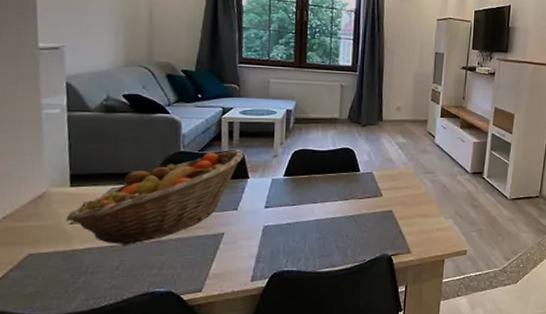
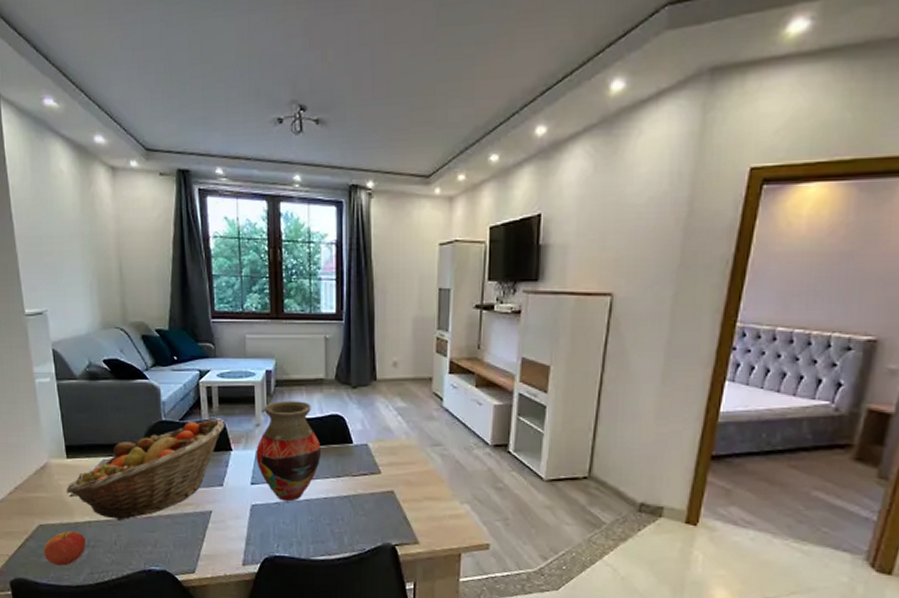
apple: none [30,258,83,294] -> present [43,530,86,566]
vase: none [271,135,332,222] -> present [256,401,320,502]

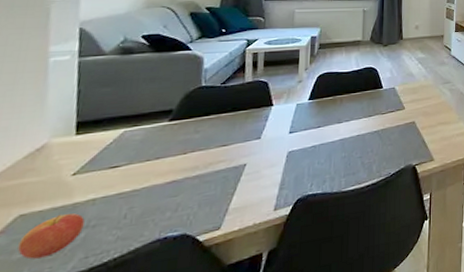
fruit basket: present [67,418,225,521] -> none [68,79,268,191]
vase: present [256,401,320,502] -> none [296,59,356,144]

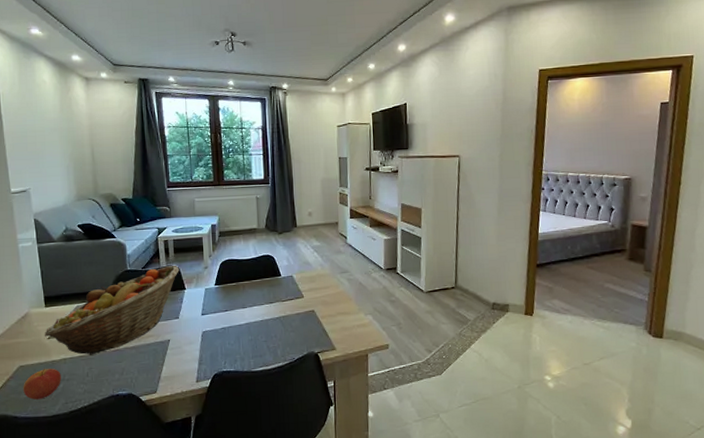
fruit basket: none [68,79,268,191] -> present [45,265,179,355]

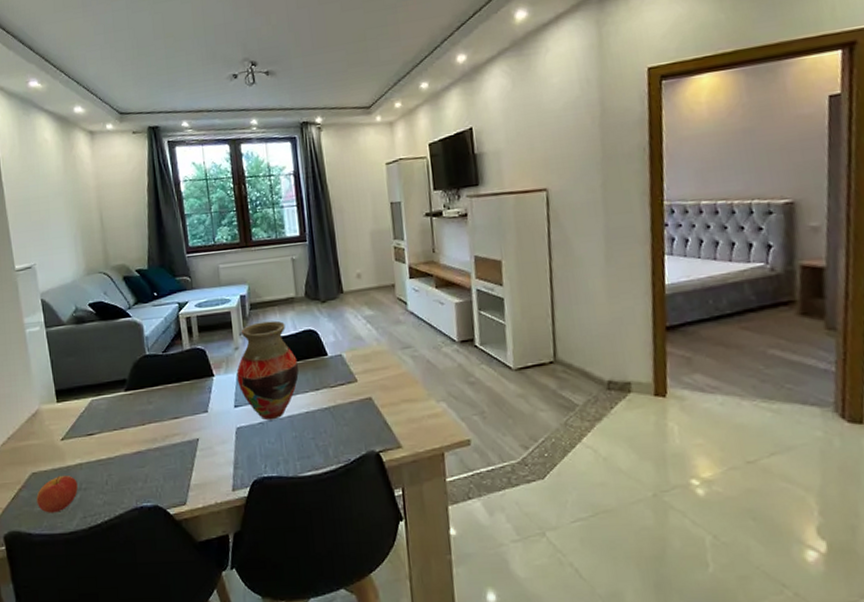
fruit basket: present [45,265,179,355] -> none [58,346,205,459]
vase: none [205,246,257,326] -> present [236,320,299,421]

